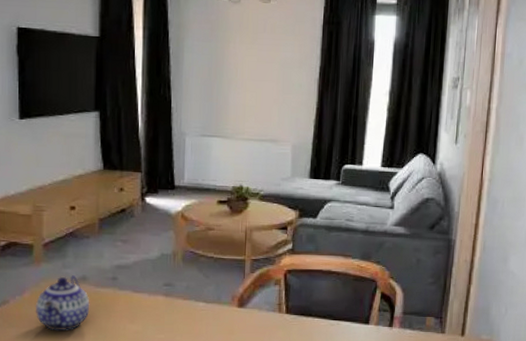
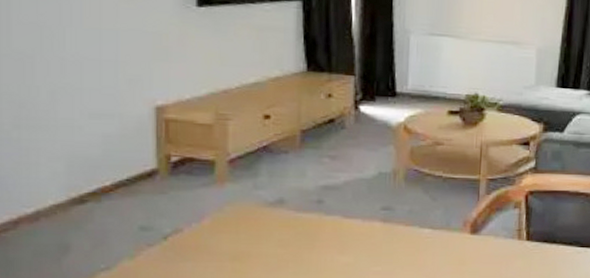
teapot: present [35,275,90,330] -> none [217,198,289,264]

